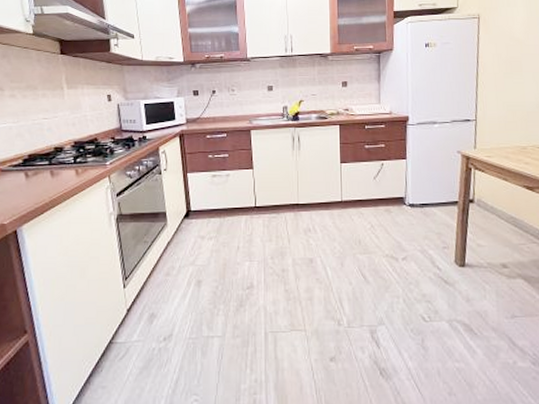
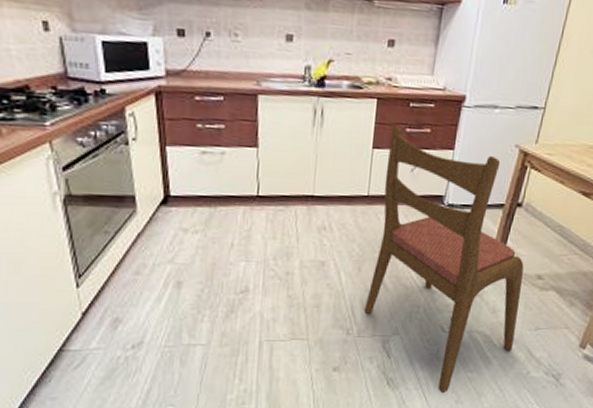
dining chair: none [350,144,494,385] -> present [364,126,524,394]

